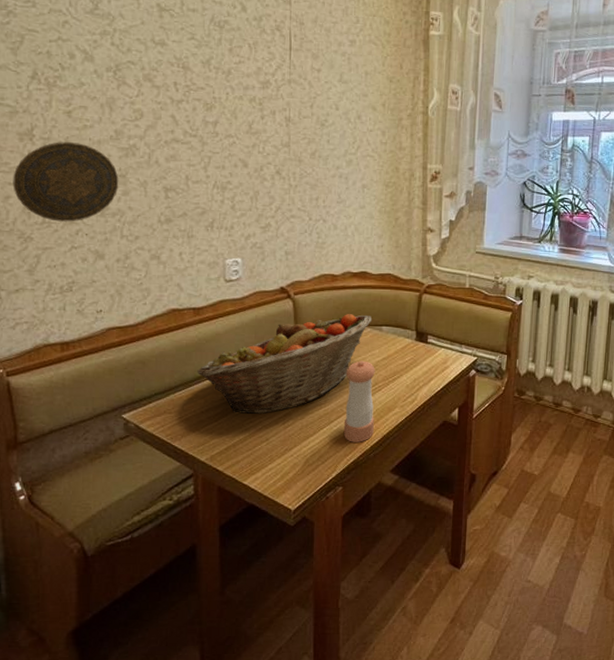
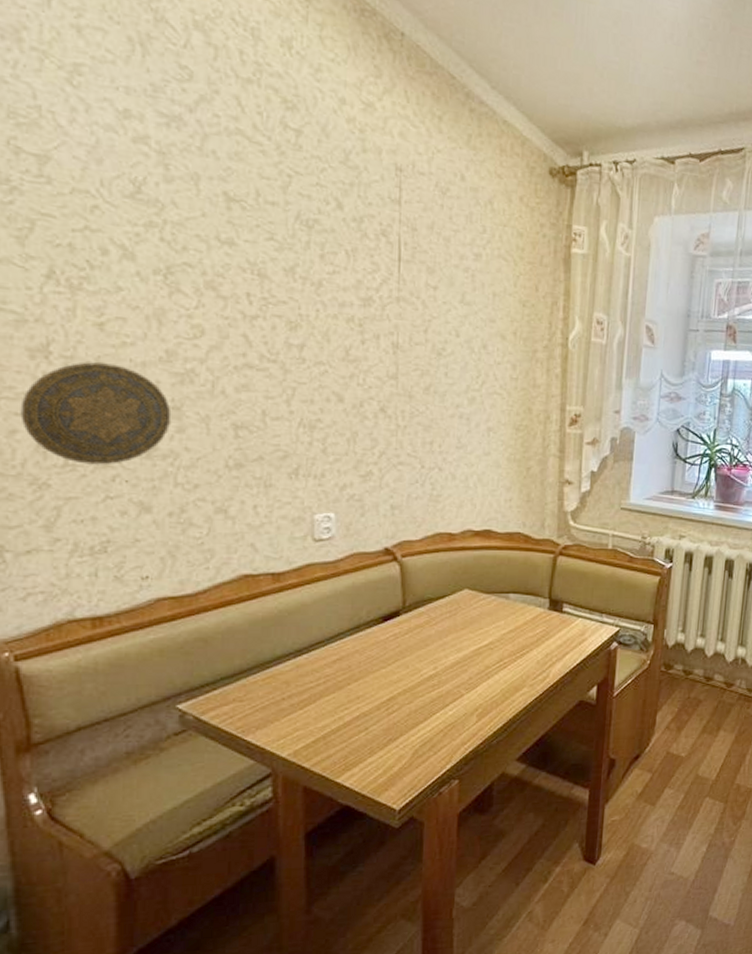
fruit basket: present [197,314,373,414] -> none [277,579,498,699]
pepper shaker: present [344,360,375,442] -> none [461,633,500,728]

